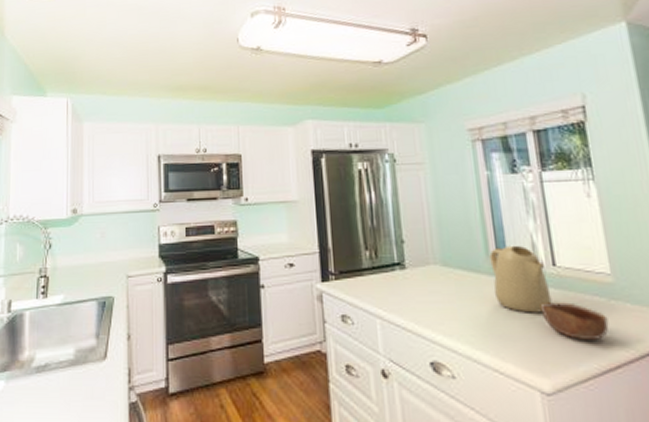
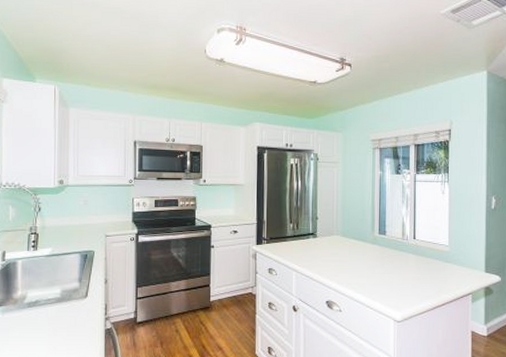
kettle: present [489,245,552,313] -> none [374,224,410,270]
bowl: present [540,302,609,341] -> none [402,263,442,288]

